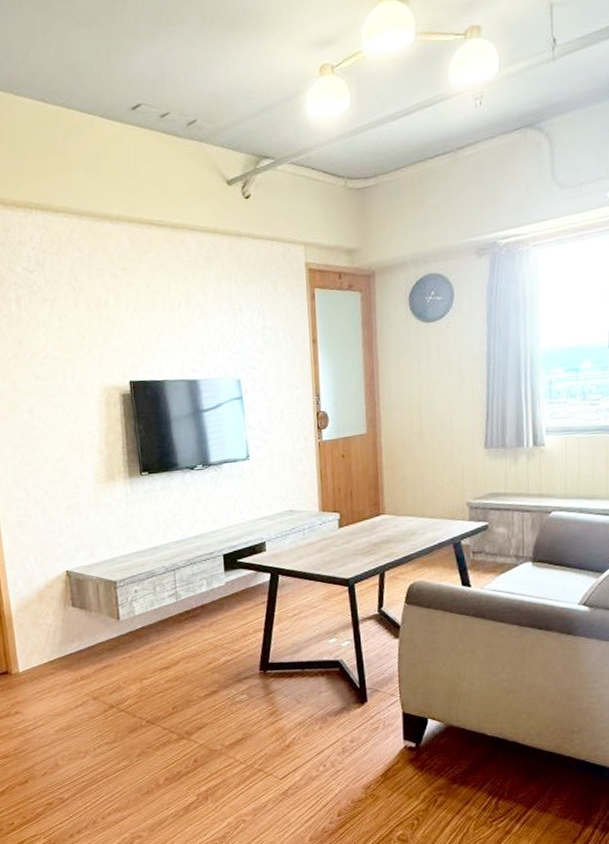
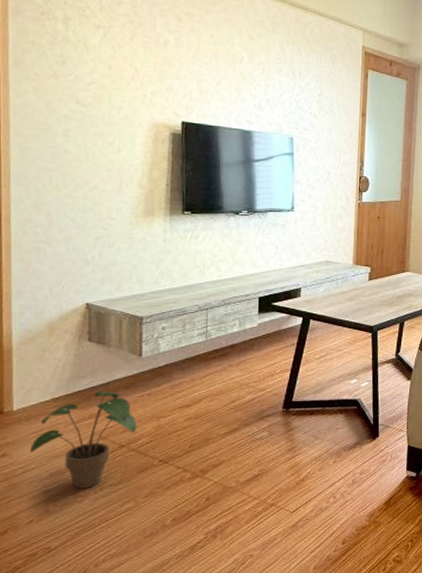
potted plant: none [37,654,124,745] -> present [30,391,138,489]

